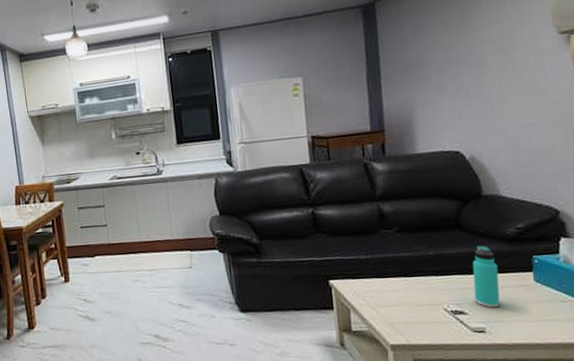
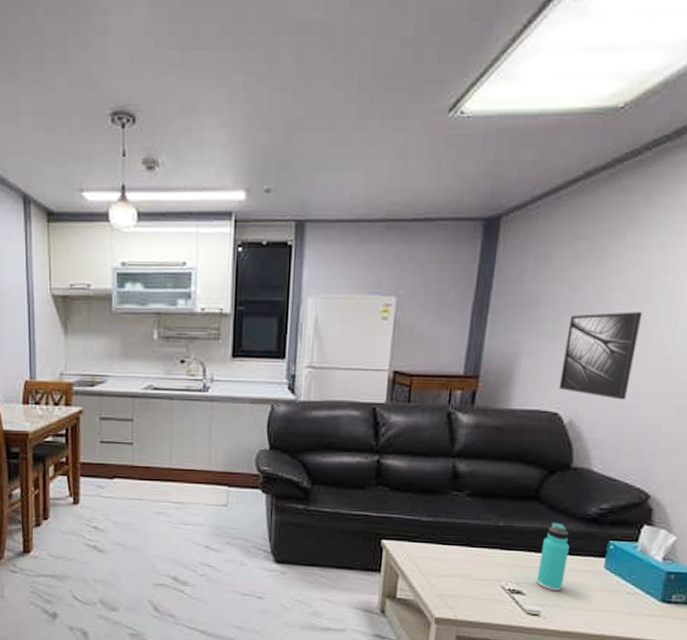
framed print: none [451,58,516,133] -> present [559,311,643,400]

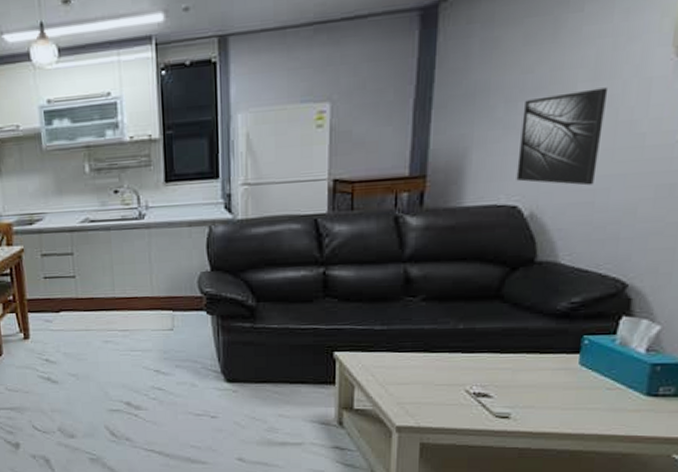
thermos bottle: present [537,522,570,592] -> none [504,320,539,392]

